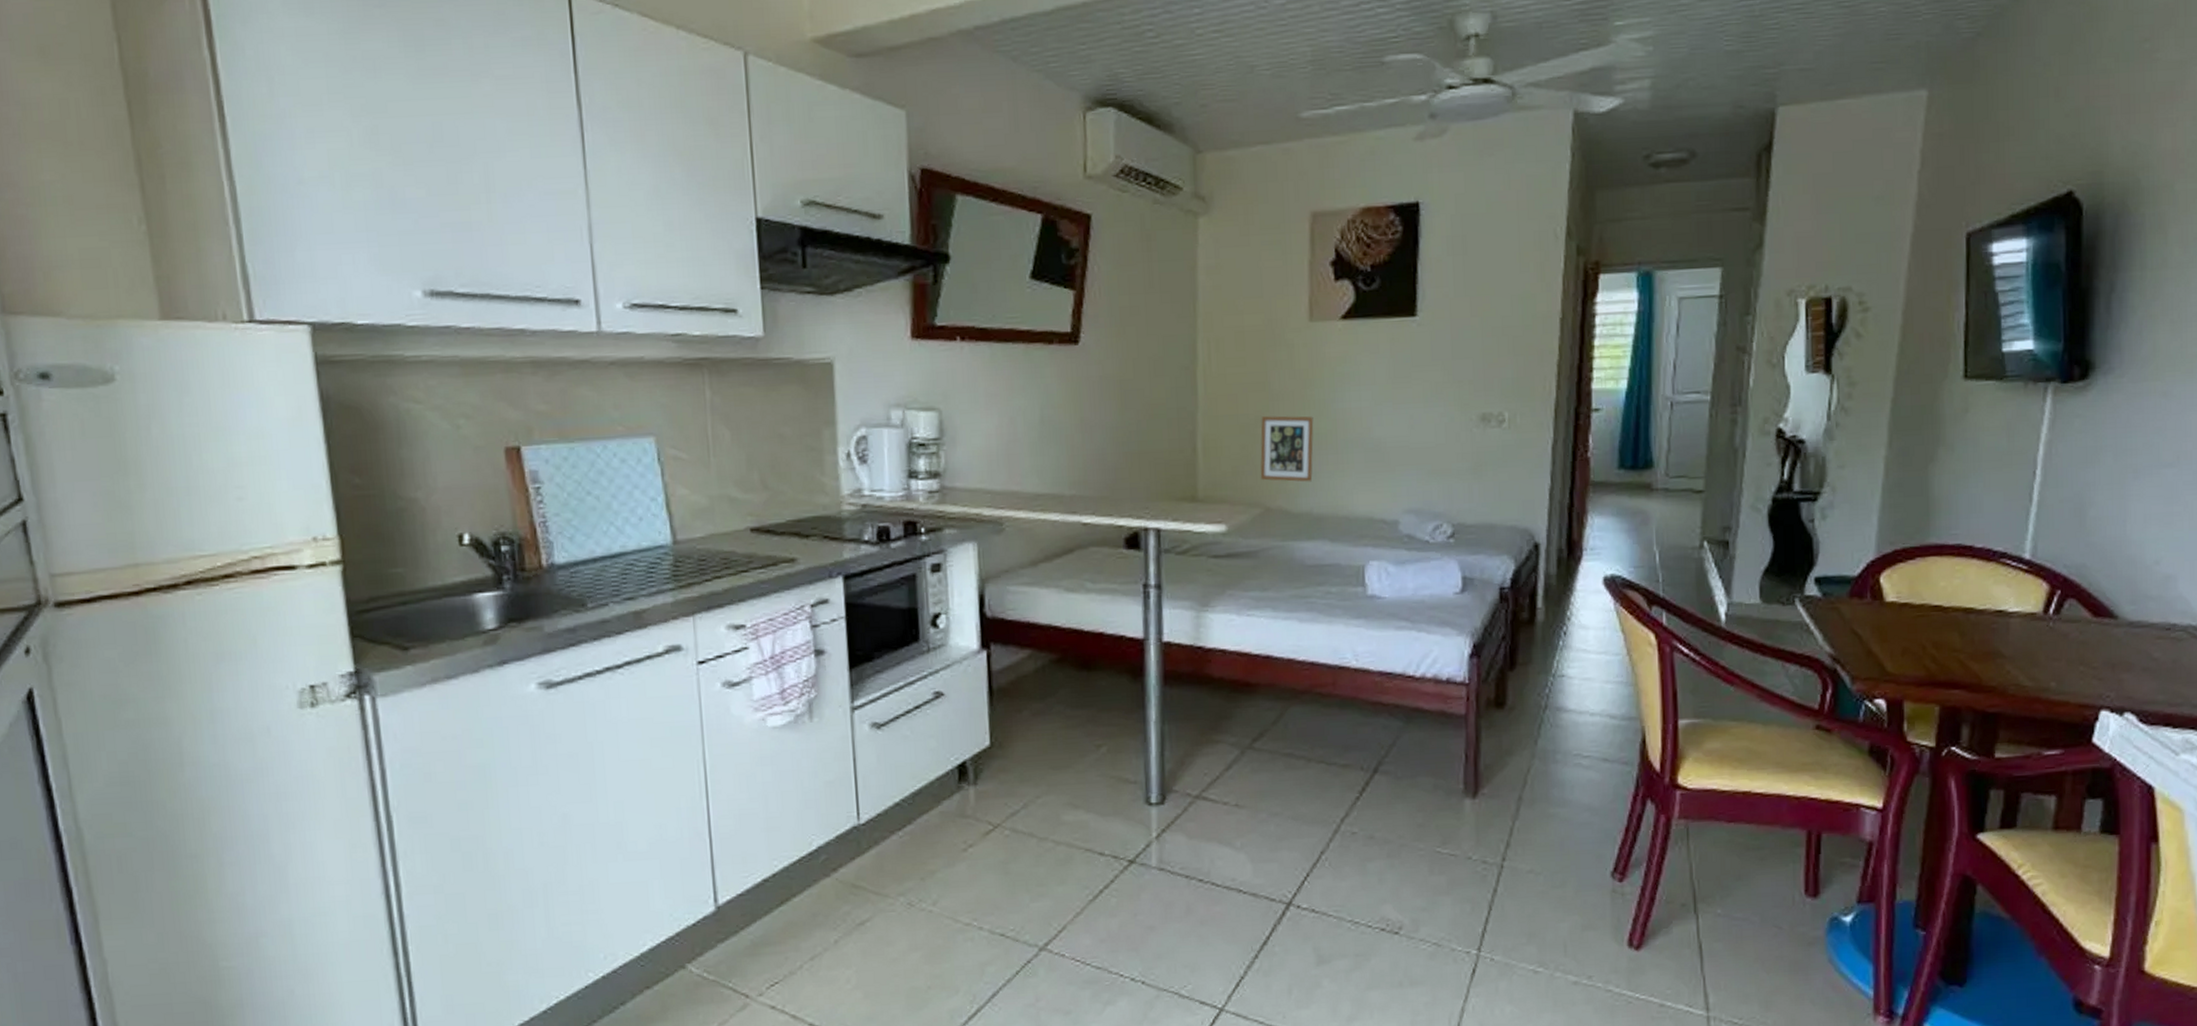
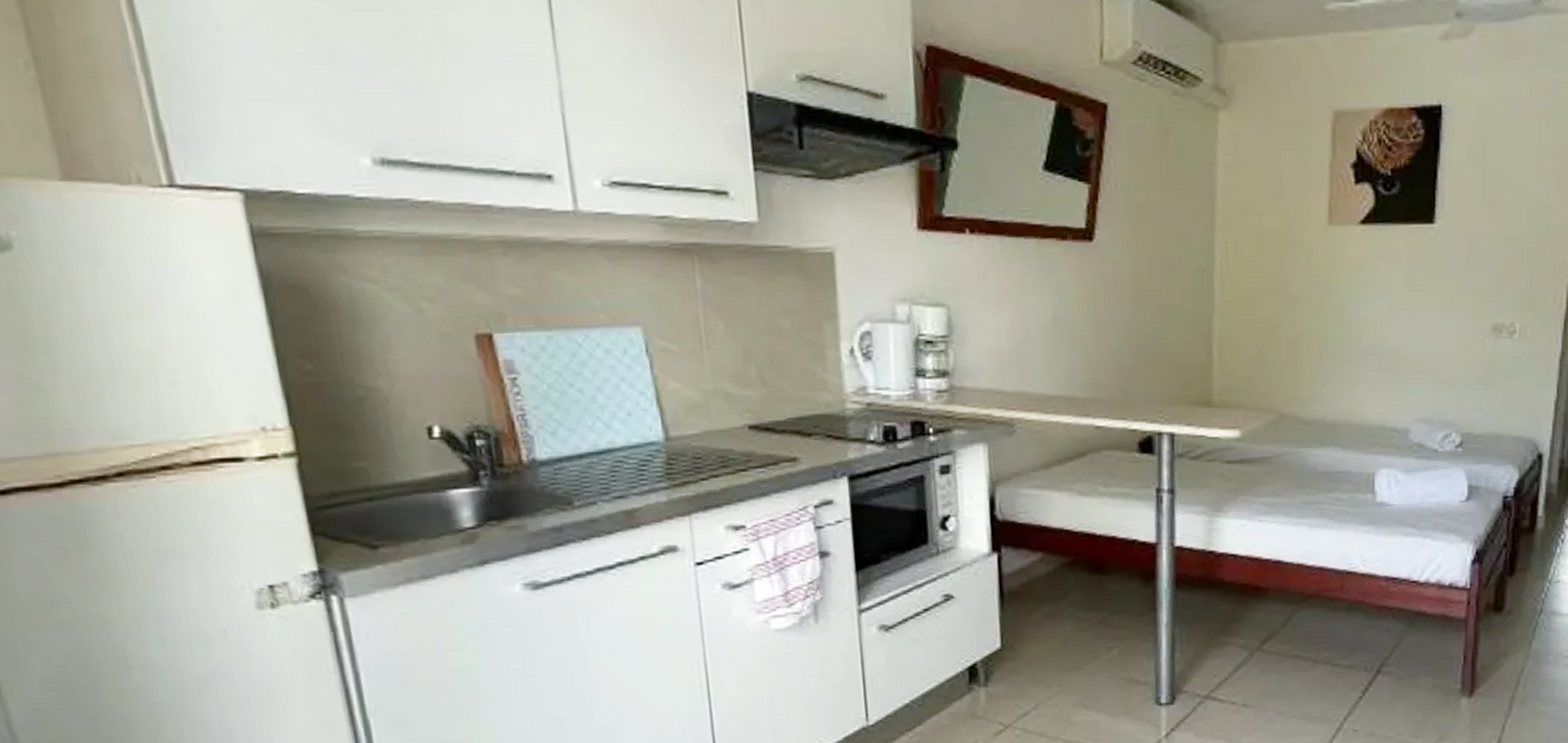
picture frame: present [1260,415,1314,482] -> none [1275,321,1330,389]

